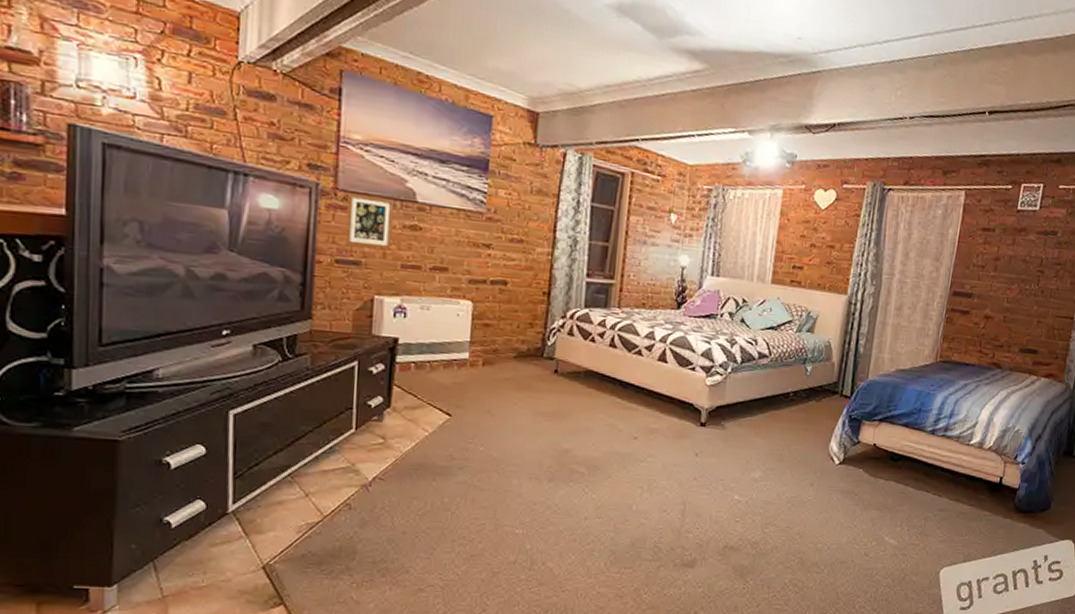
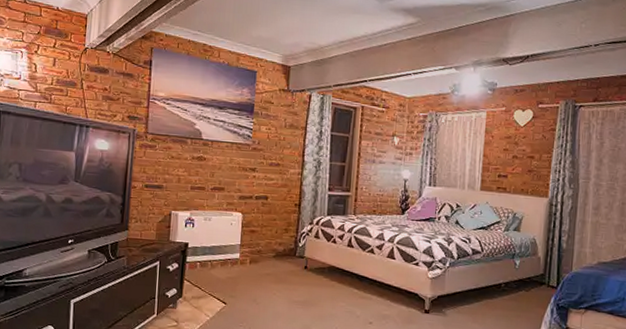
picture frame: present [345,193,395,249] -> none [152,135,187,176]

